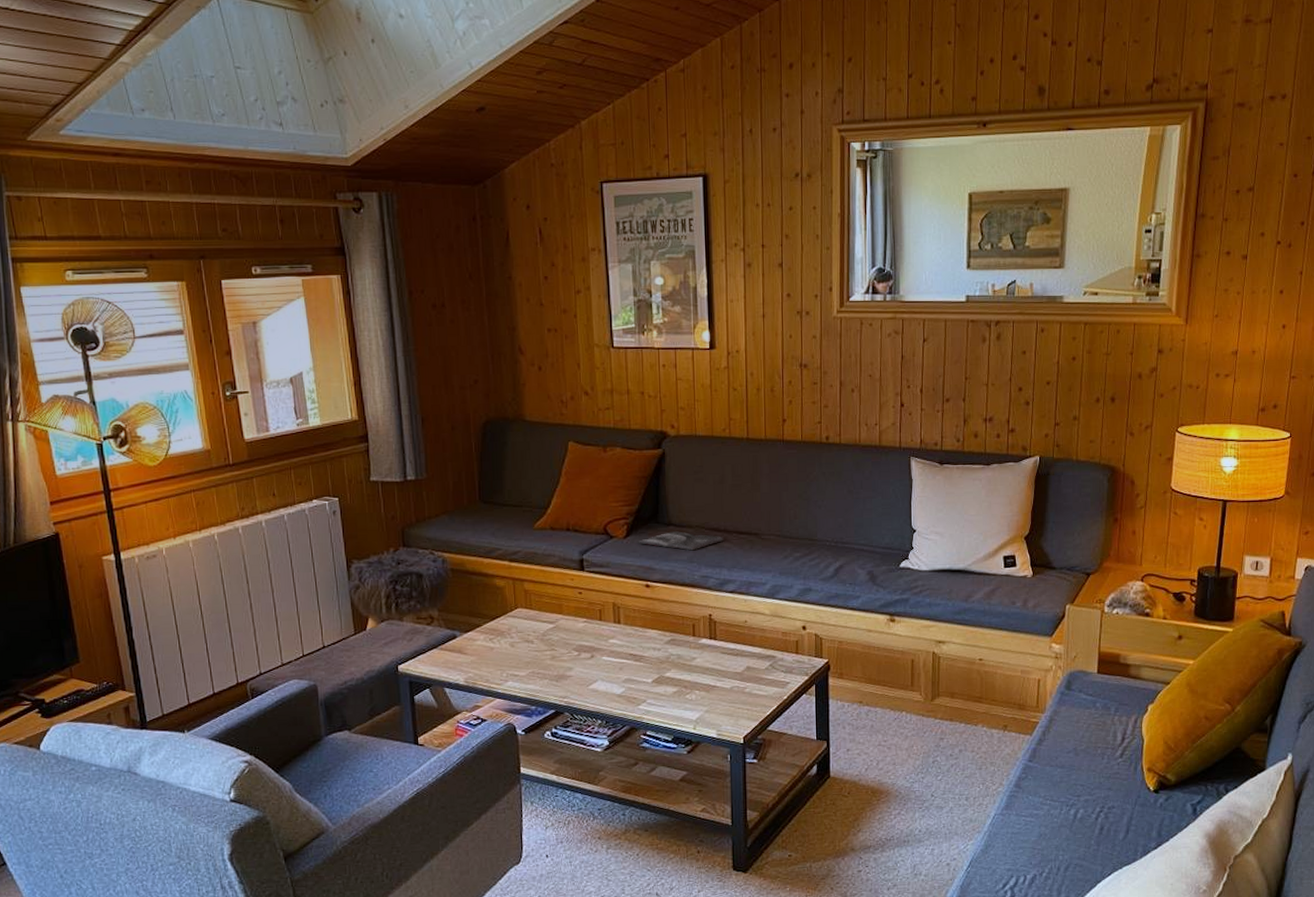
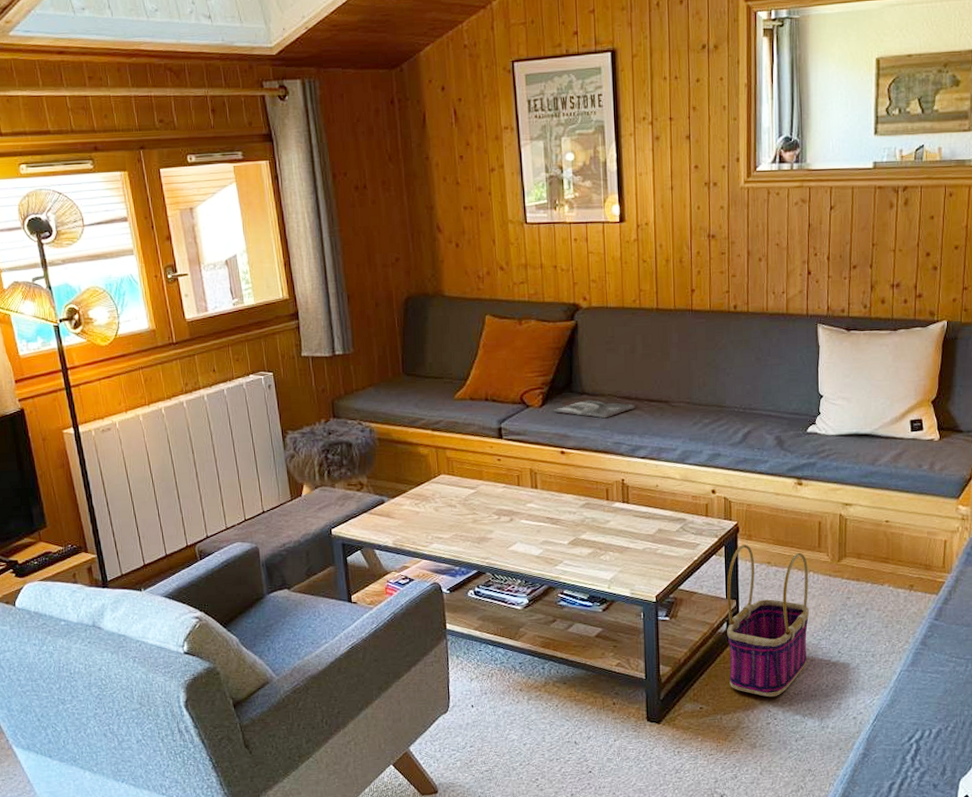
basket: none [817,683,902,844] -> present [727,544,810,698]

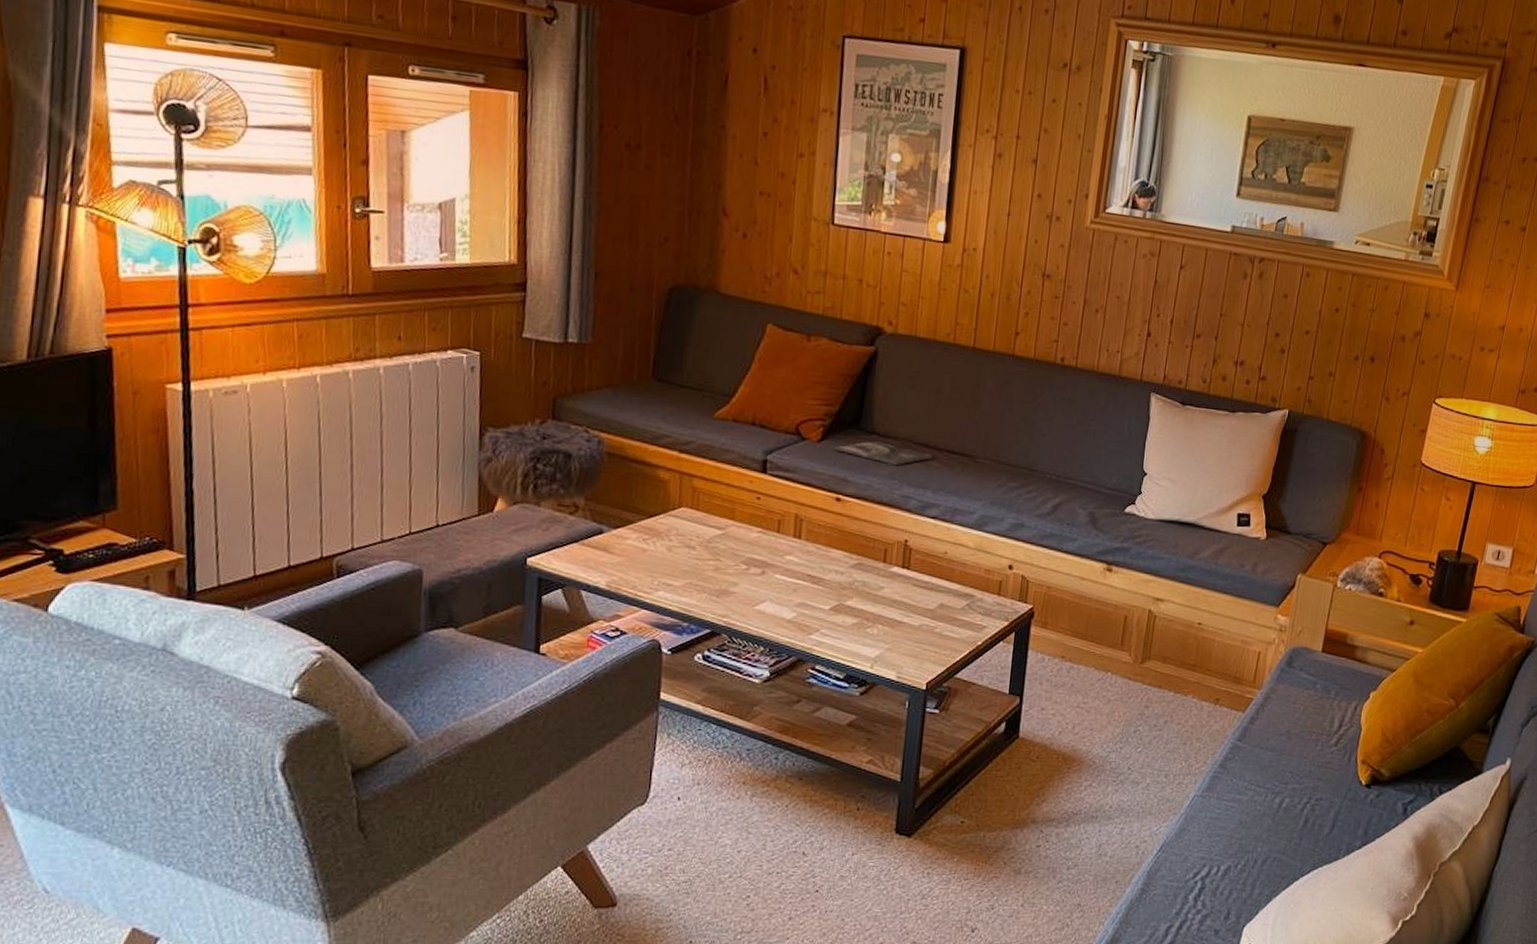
basket: present [727,544,810,698] -> none [999,632,1107,816]

